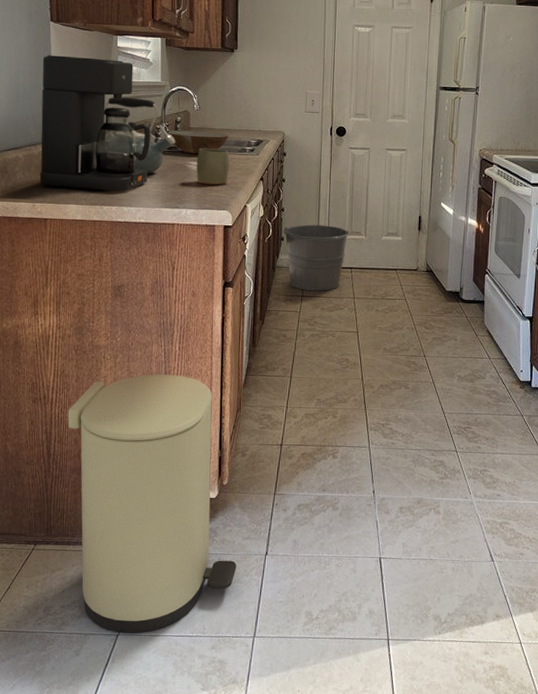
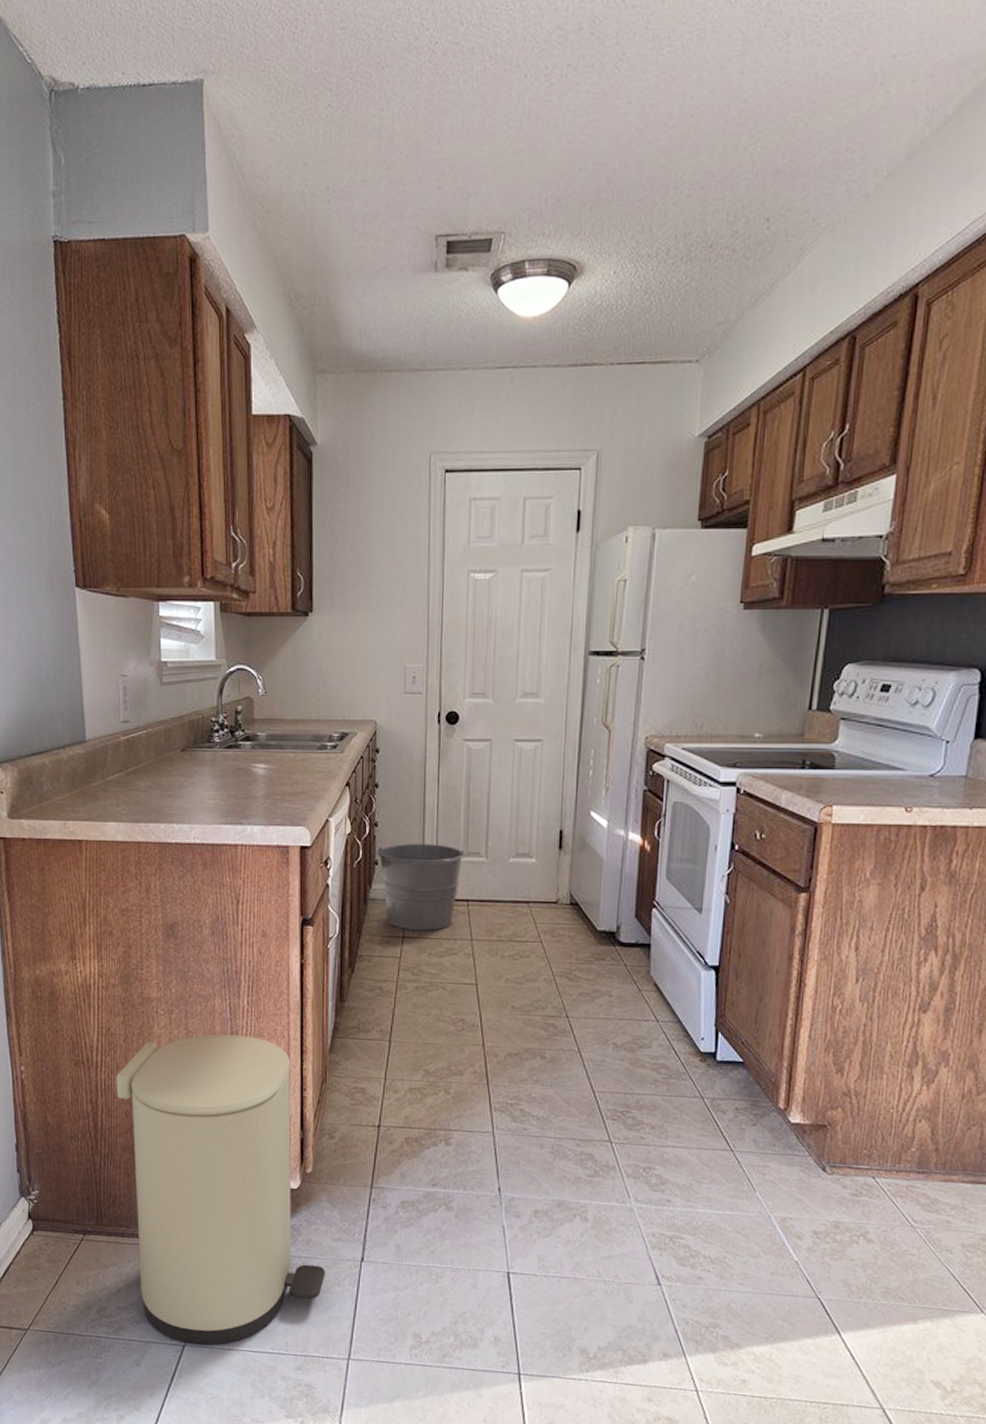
coffee maker: present [39,55,151,192] -> none [68,631,205,804]
kettle: present [104,97,175,175] -> none [146,682,236,782]
bowl: present [168,130,229,154] -> none [226,723,305,754]
mug: present [196,148,230,186] -> none [264,745,306,794]

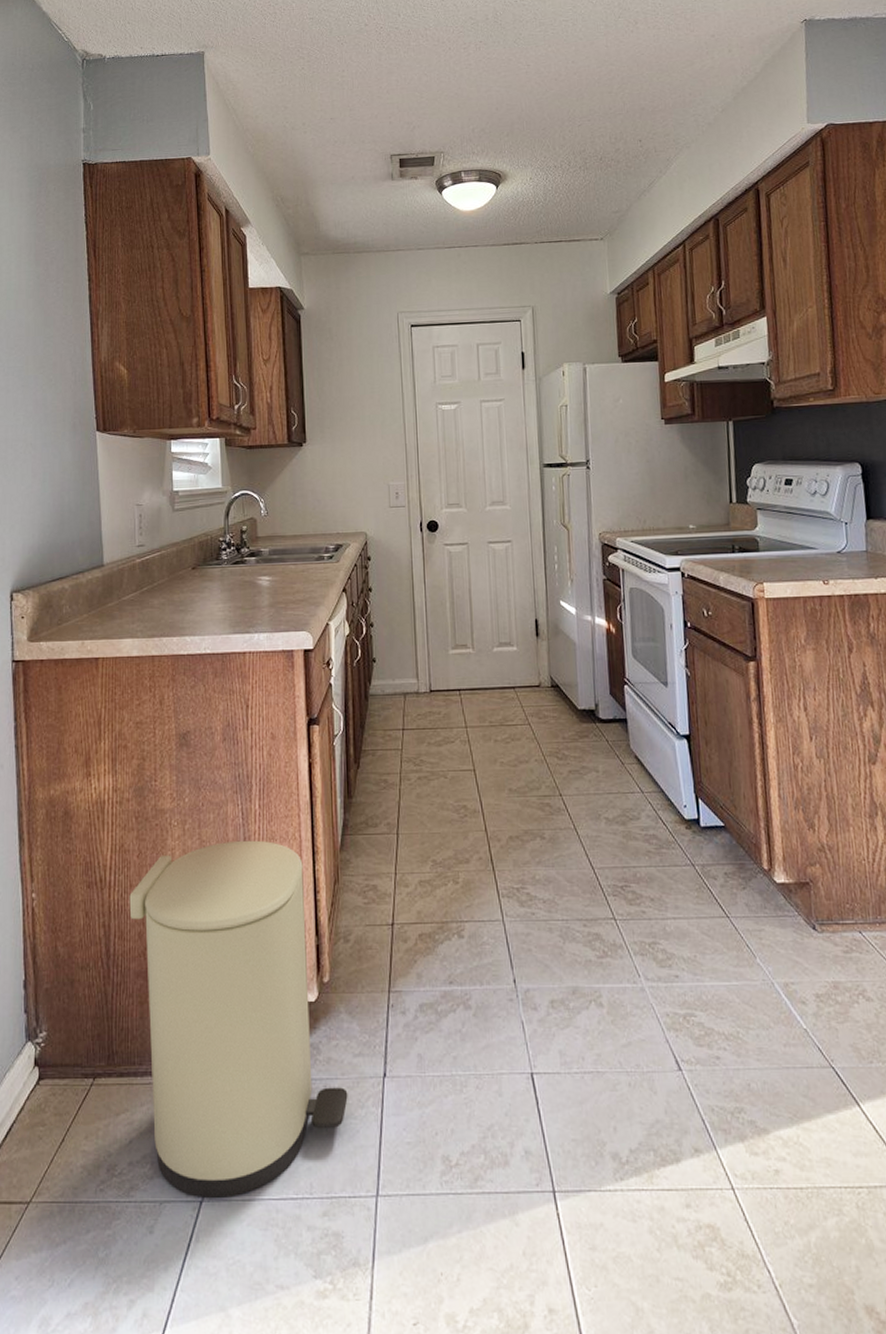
bucket: present [376,843,465,931] -> none [373,639,454,722]

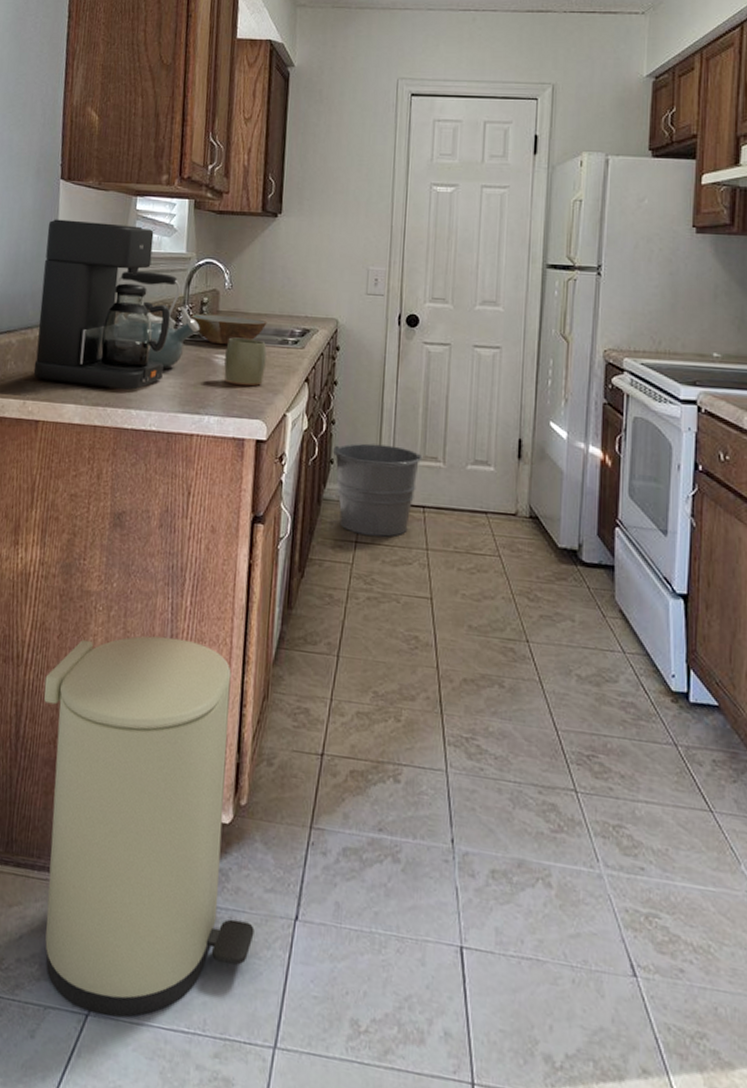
coffee maker: none [89,467,214,620] -> present [33,219,171,390]
kettle: none [159,508,242,596] -> present [116,271,200,370]
bowl: none [233,539,303,568] -> present [191,313,267,345]
mug: none [268,558,306,603] -> present [224,337,267,387]
bucket: none [373,639,454,722] -> present [332,443,423,537]

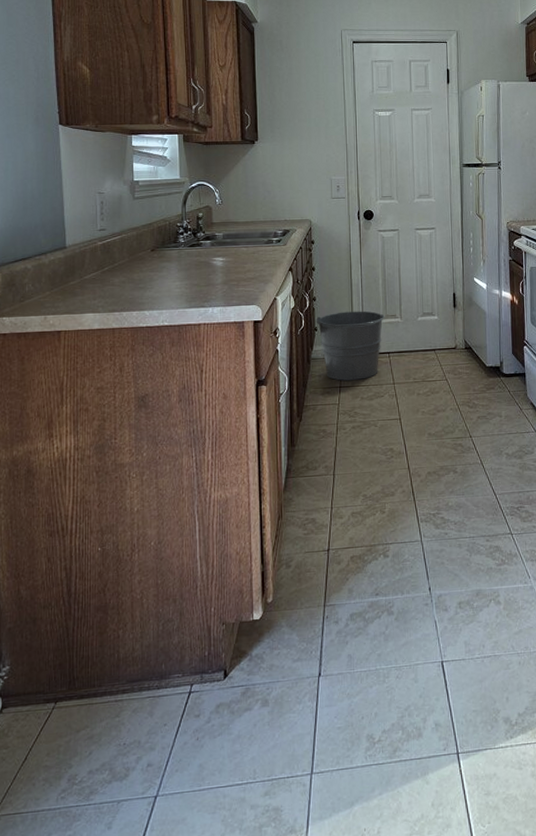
coffee maker: present [33,219,171,390] -> none [51,159,172,296]
pedal bin: present [44,636,254,1017] -> none [90,486,288,794]
kettle: present [116,271,200,370] -> none [120,196,198,275]
bowl: present [191,313,267,345] -> none [189,225,254,250]
mug: present [224,337,267,387] -> none [222,242,256,280]

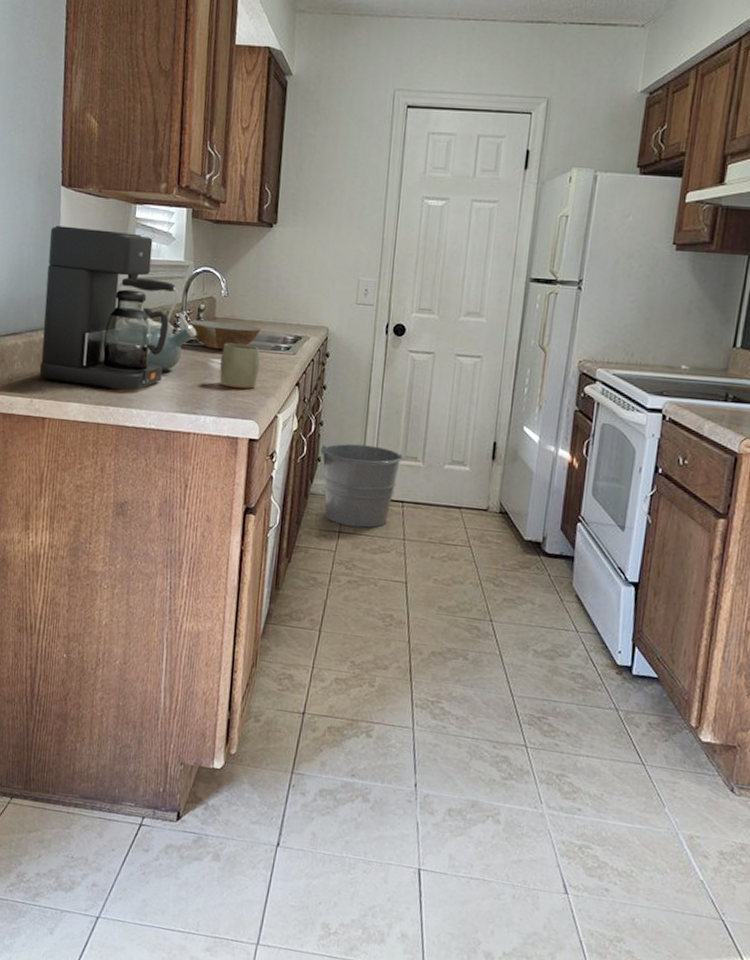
coffee maker: none [51,159,172,296] -> present [39,225,170,391]
kettle: none [120,196,198,275] -> present [116,277,197,372]
bowl: none [189,225,254,250] -> present [189,319,261,350]
mug: none [222,242,256,280] -> present [219,343,260,389]

